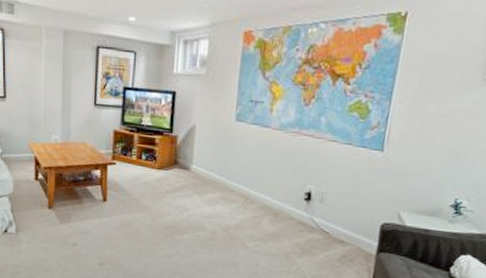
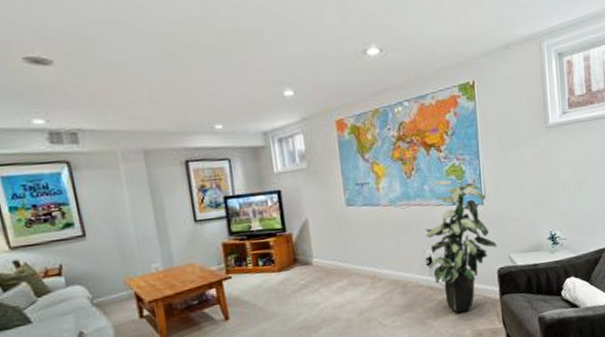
indoor plant: none [305,115,388,259] -> present [426,180,497,314]

